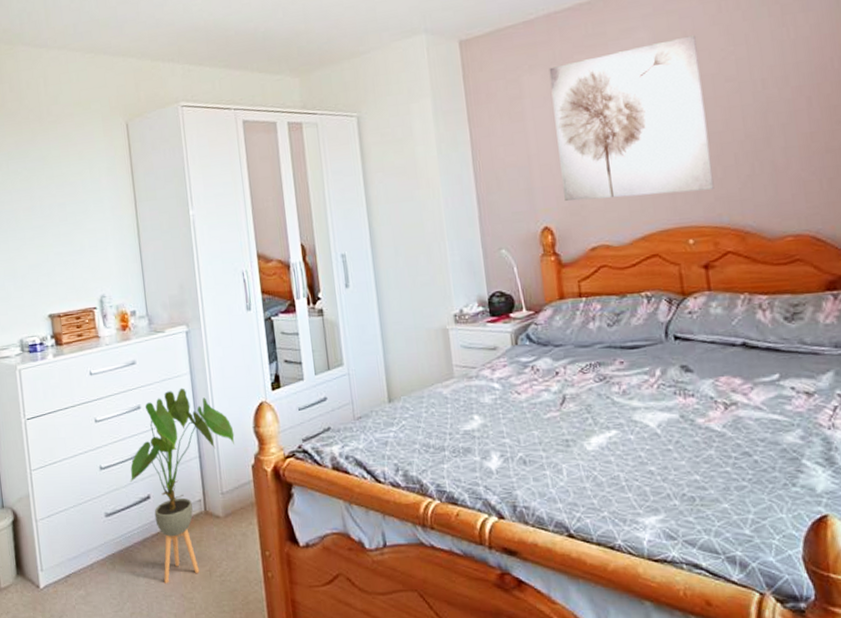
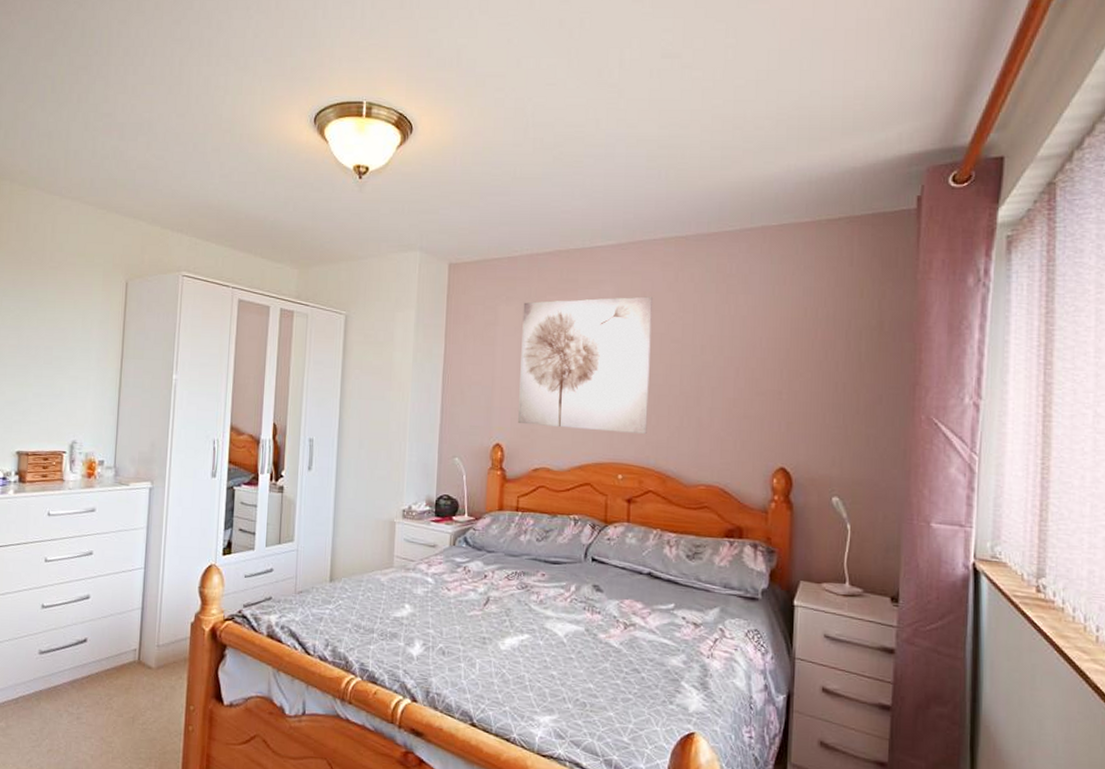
house plant: present [130,387,235,583] -> none [70,540,180,725]

